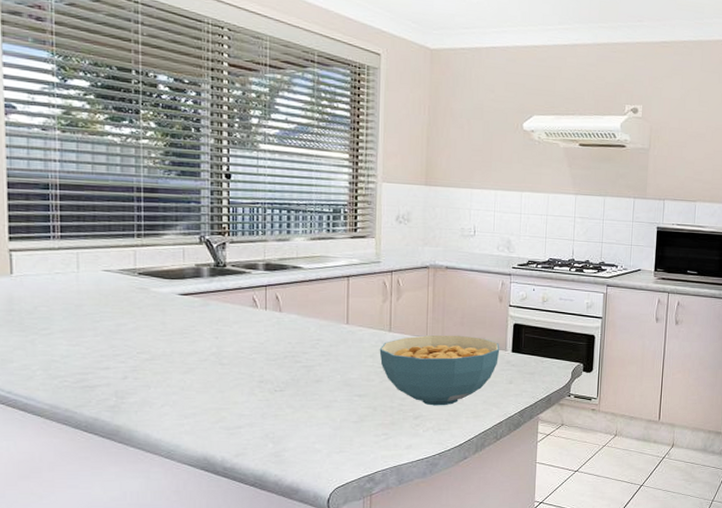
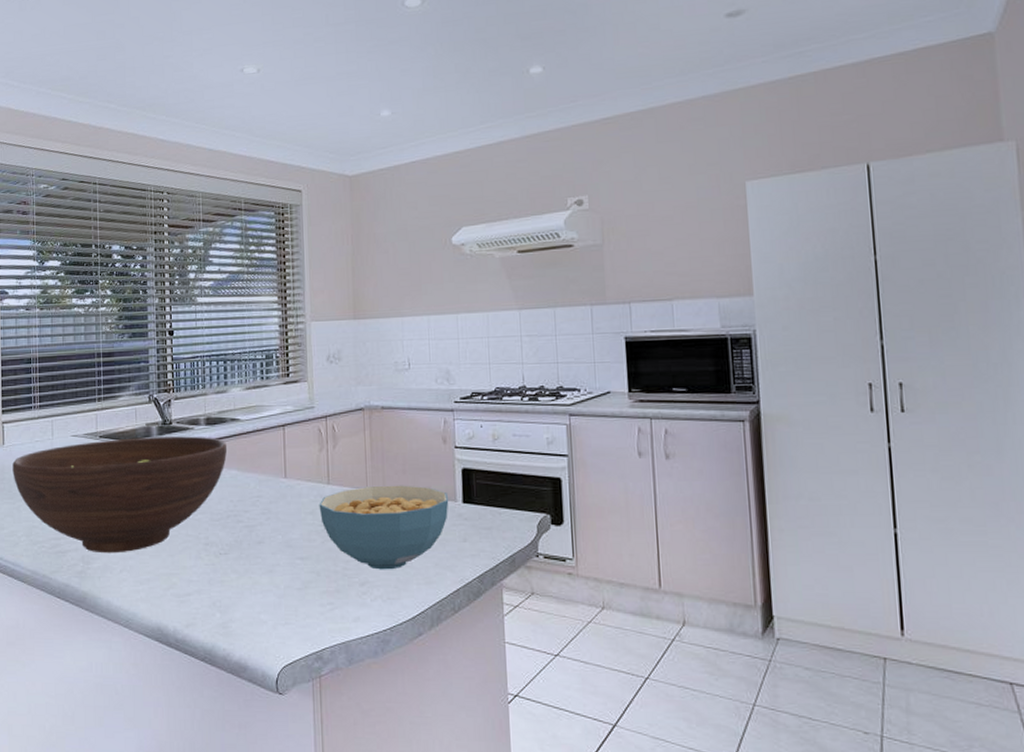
fruit bowl: none [24,277,288,389] -> present [12,436,228,553]

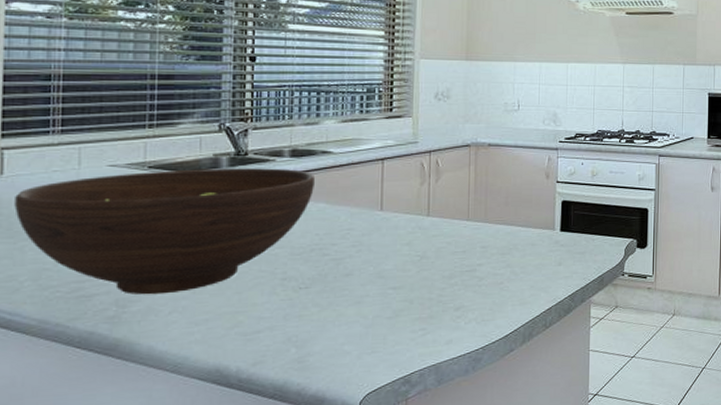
cereal bowl: present [319,485,449,570] -> none [416,216,548,295]

